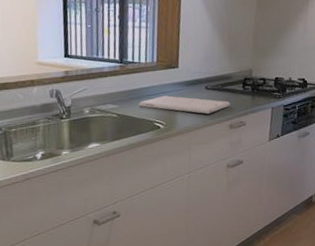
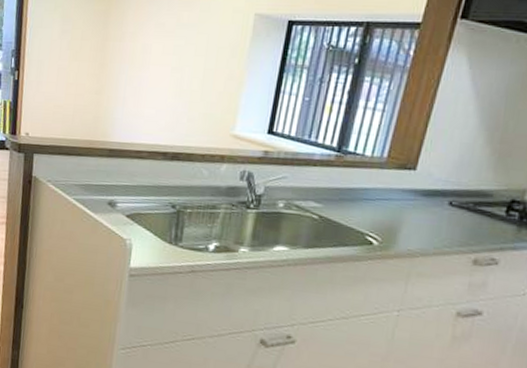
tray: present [138,95,231,114] -> none [350,203,482,240]

